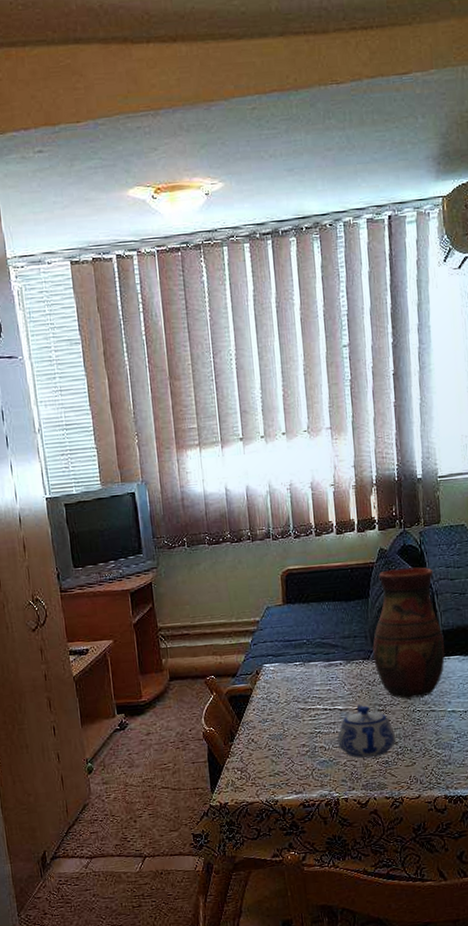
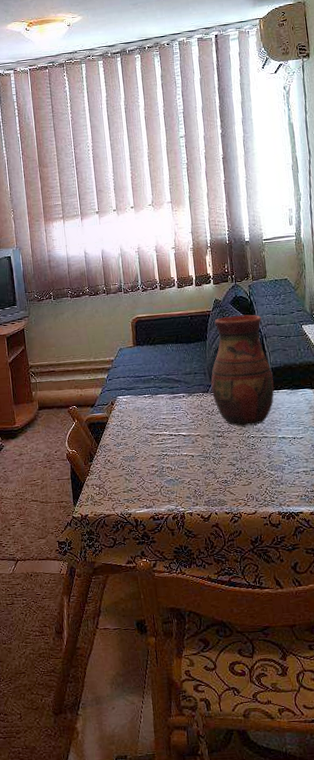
teapot: present [337,704,396,759] -> none [182,431,234,478]

